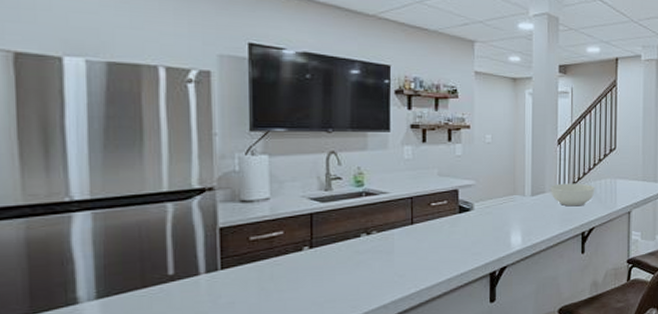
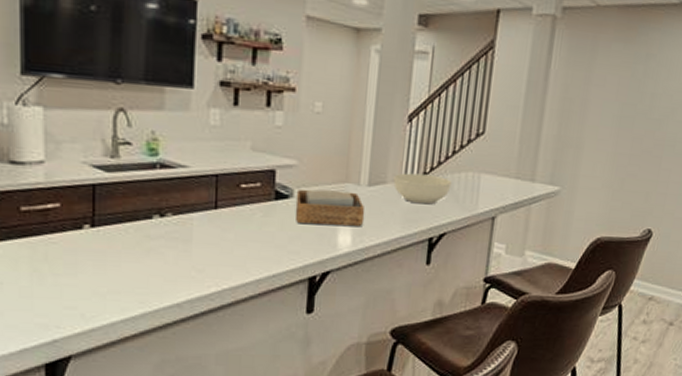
napkin holder: none [475,202,531,231] -> present [295,189,365,227]

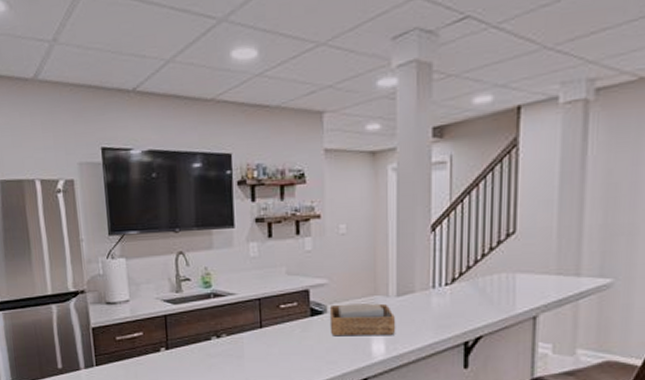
bowl: present [392,173,452,205] -> none [420,279,484,310]

